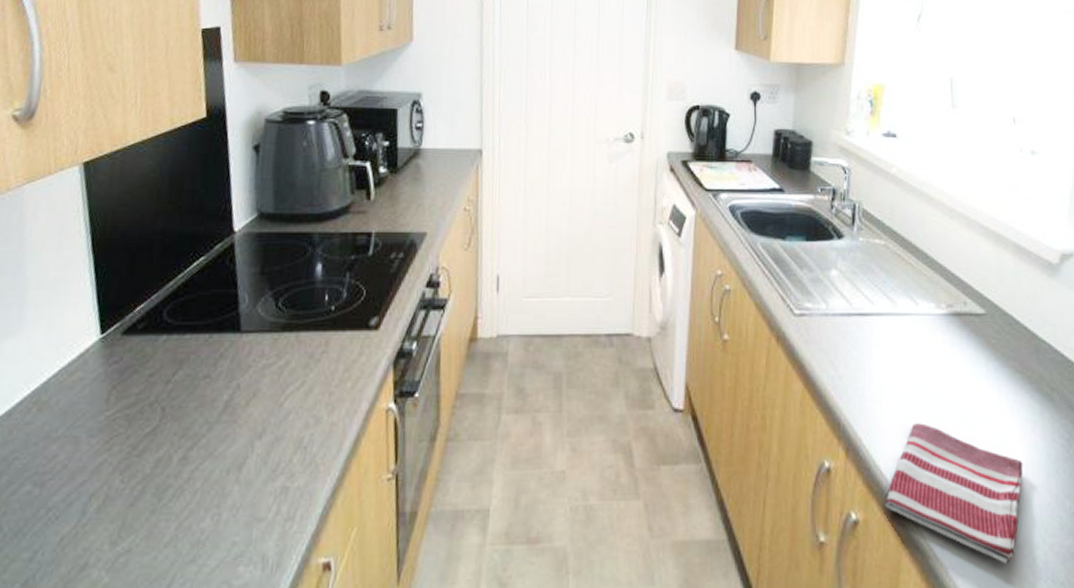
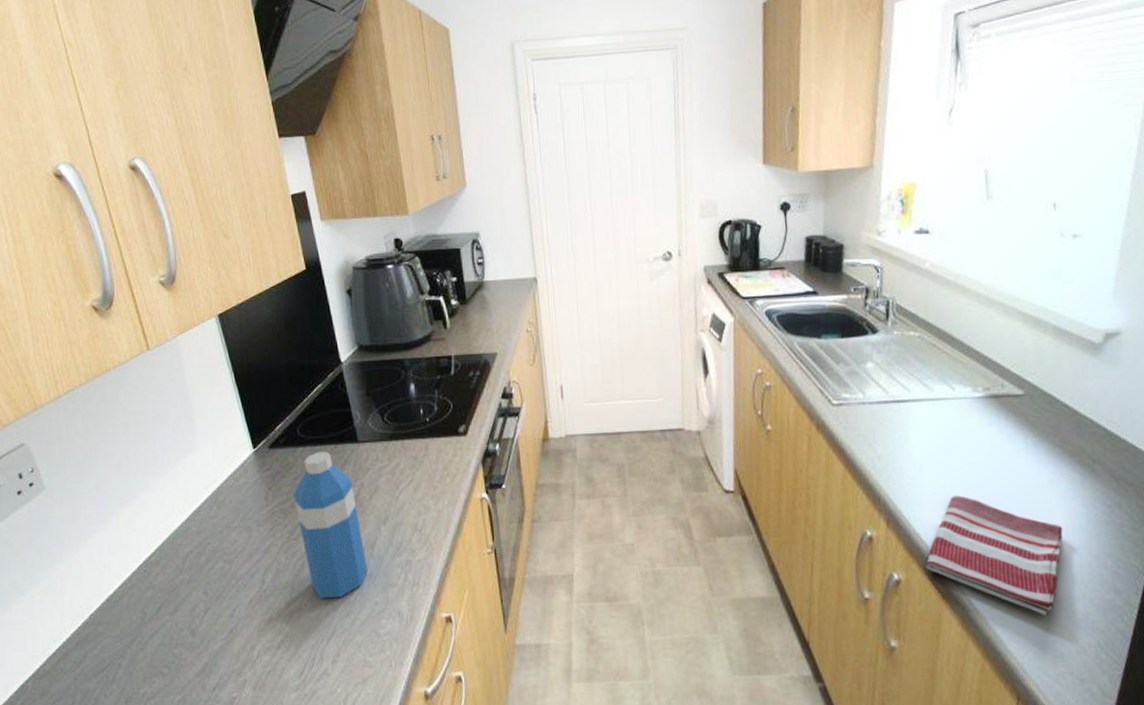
water bottle: none [145,342,230,538] -> present [294,451,368,599]

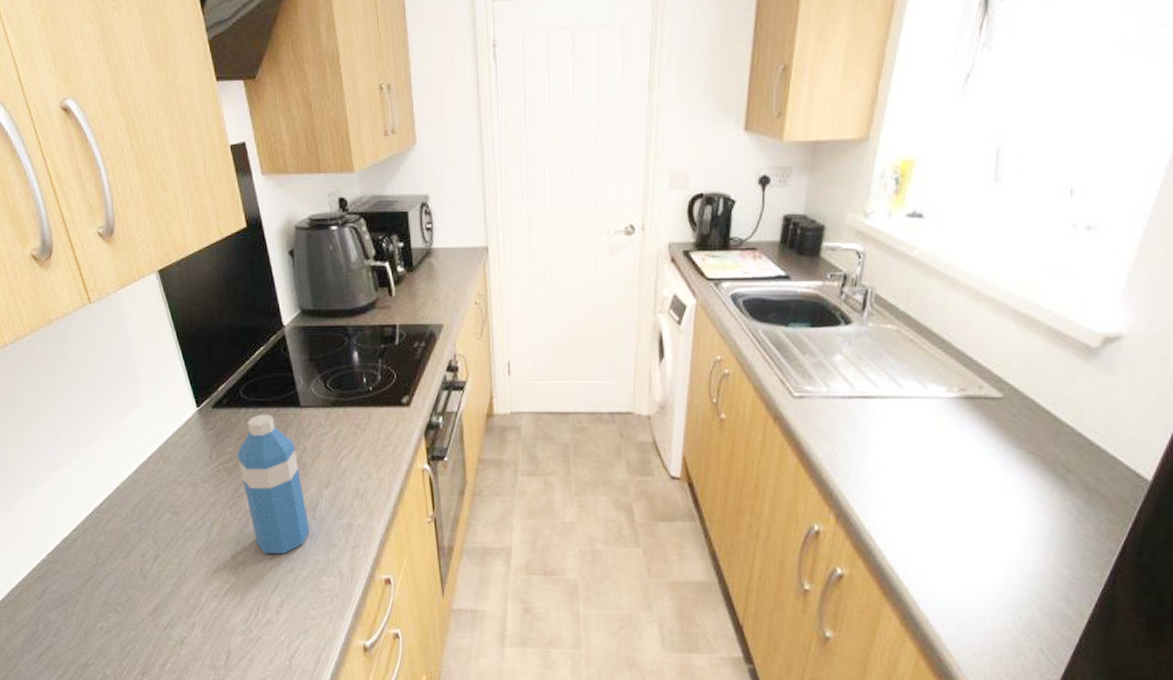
dish towel: present [925,495,1063,616] -> none [871,496,1022,618]

